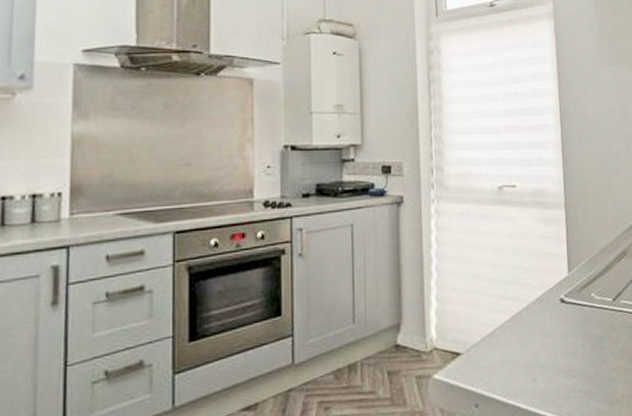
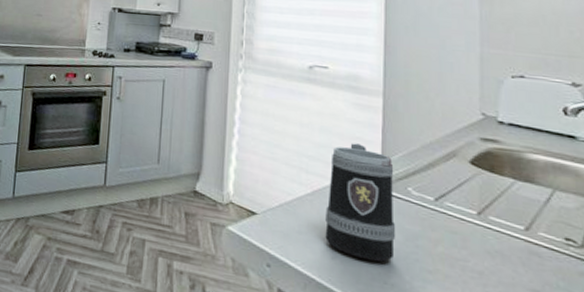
mug: none [524,259,585,374] -> present [325,143,396,262]

